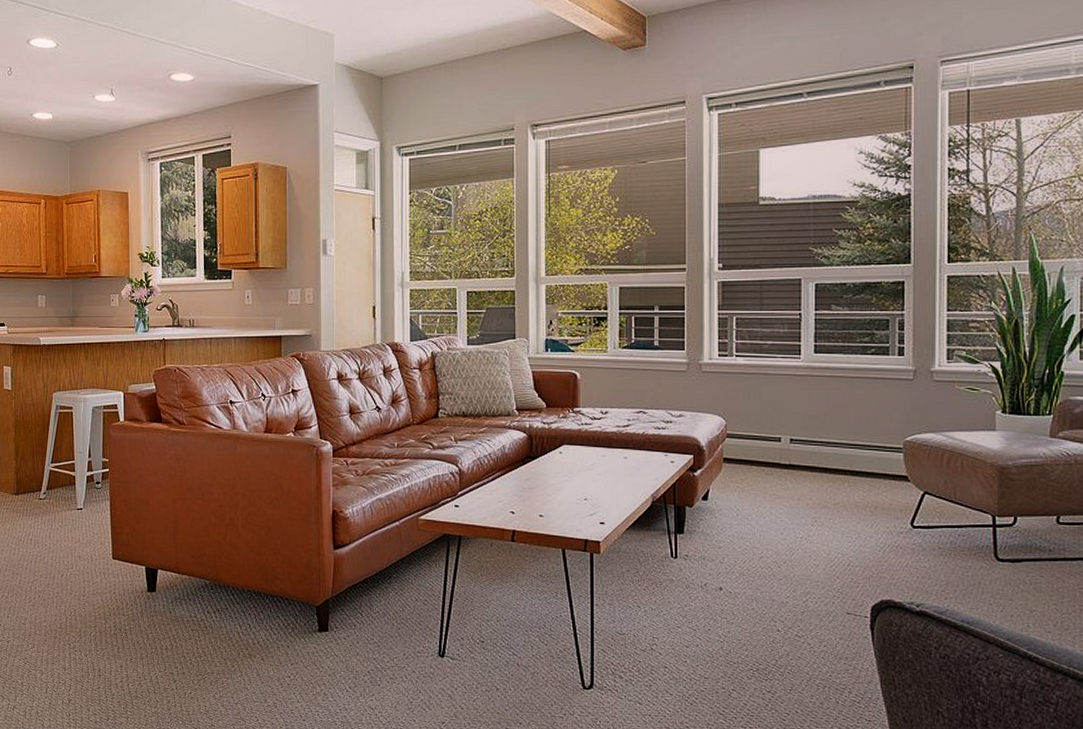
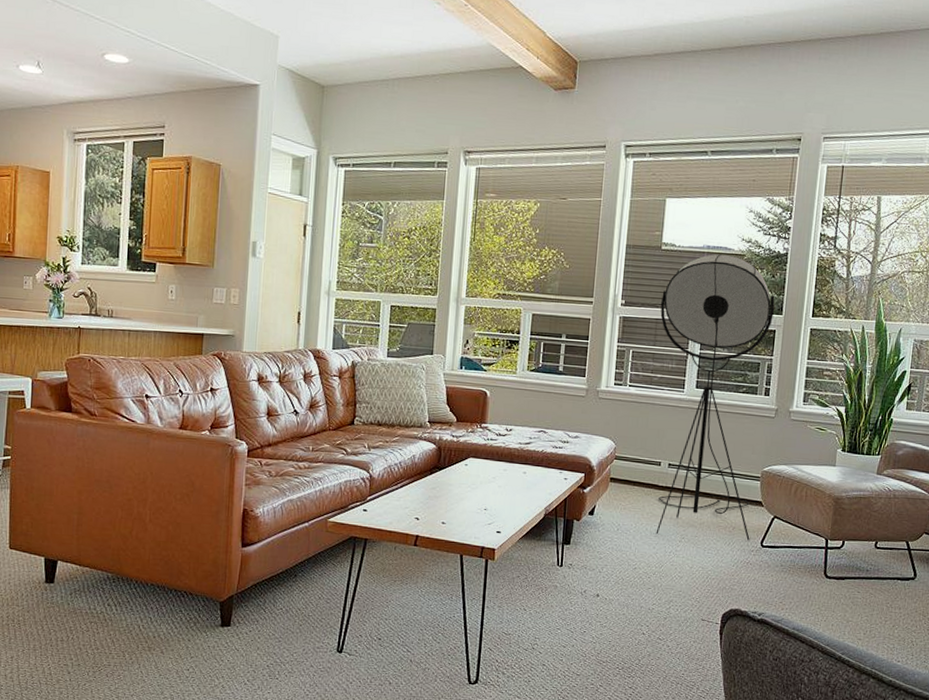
floor lamp: none [763,203,901,521] -> present [656,254,775,541]

